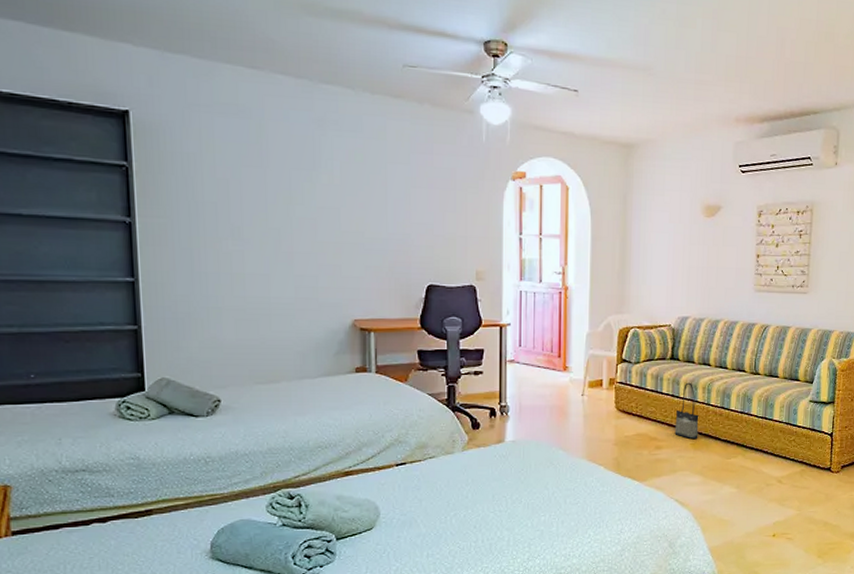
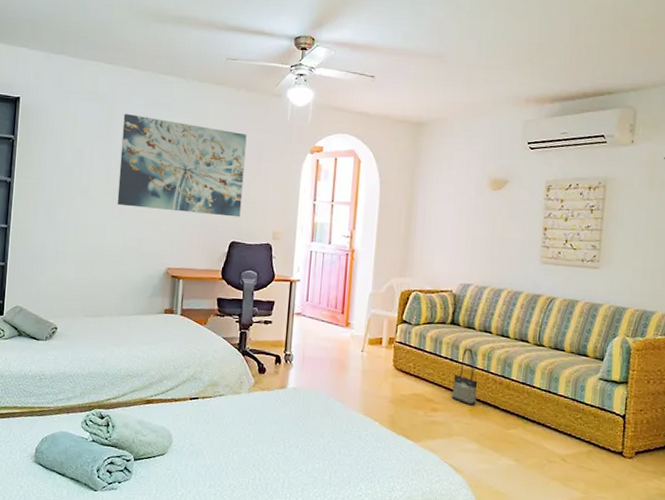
wall art: none [278,132,437,257] -> present [117,113,247,218]

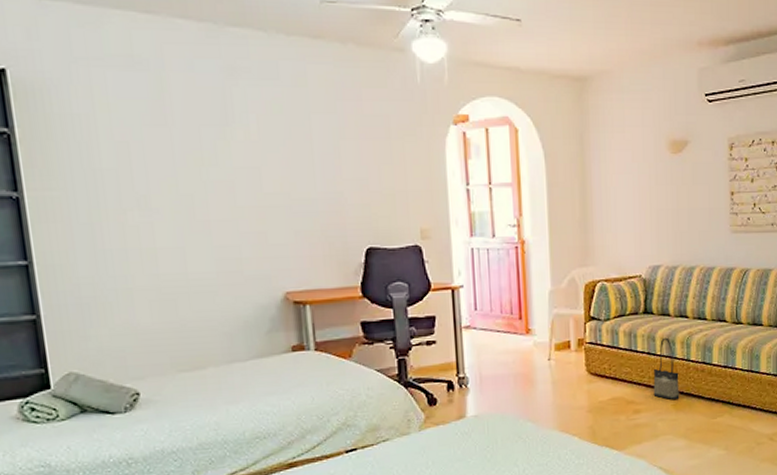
wall art: present [117,113,247,218] -> none [182,84,375,217]

